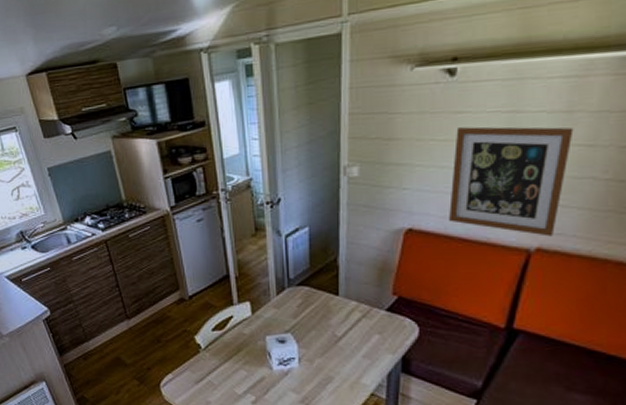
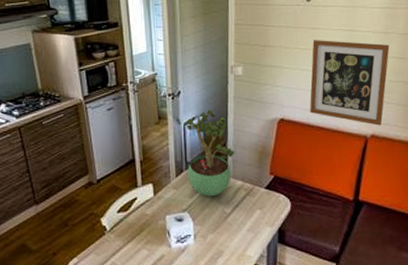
potted plant: none [288,219,348,318] -> present [186,110,235,197]

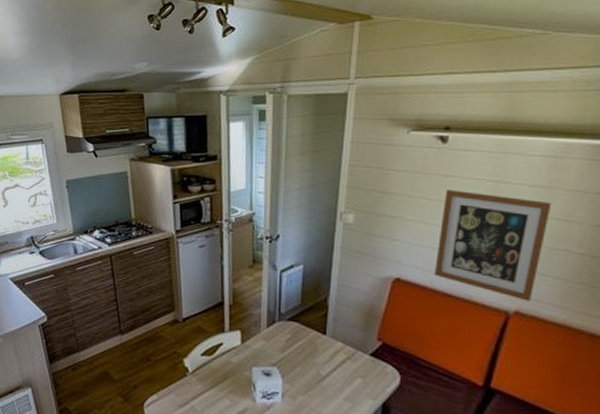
potted plant: present [186,110,235,197] -> none [280,259,337,356]

